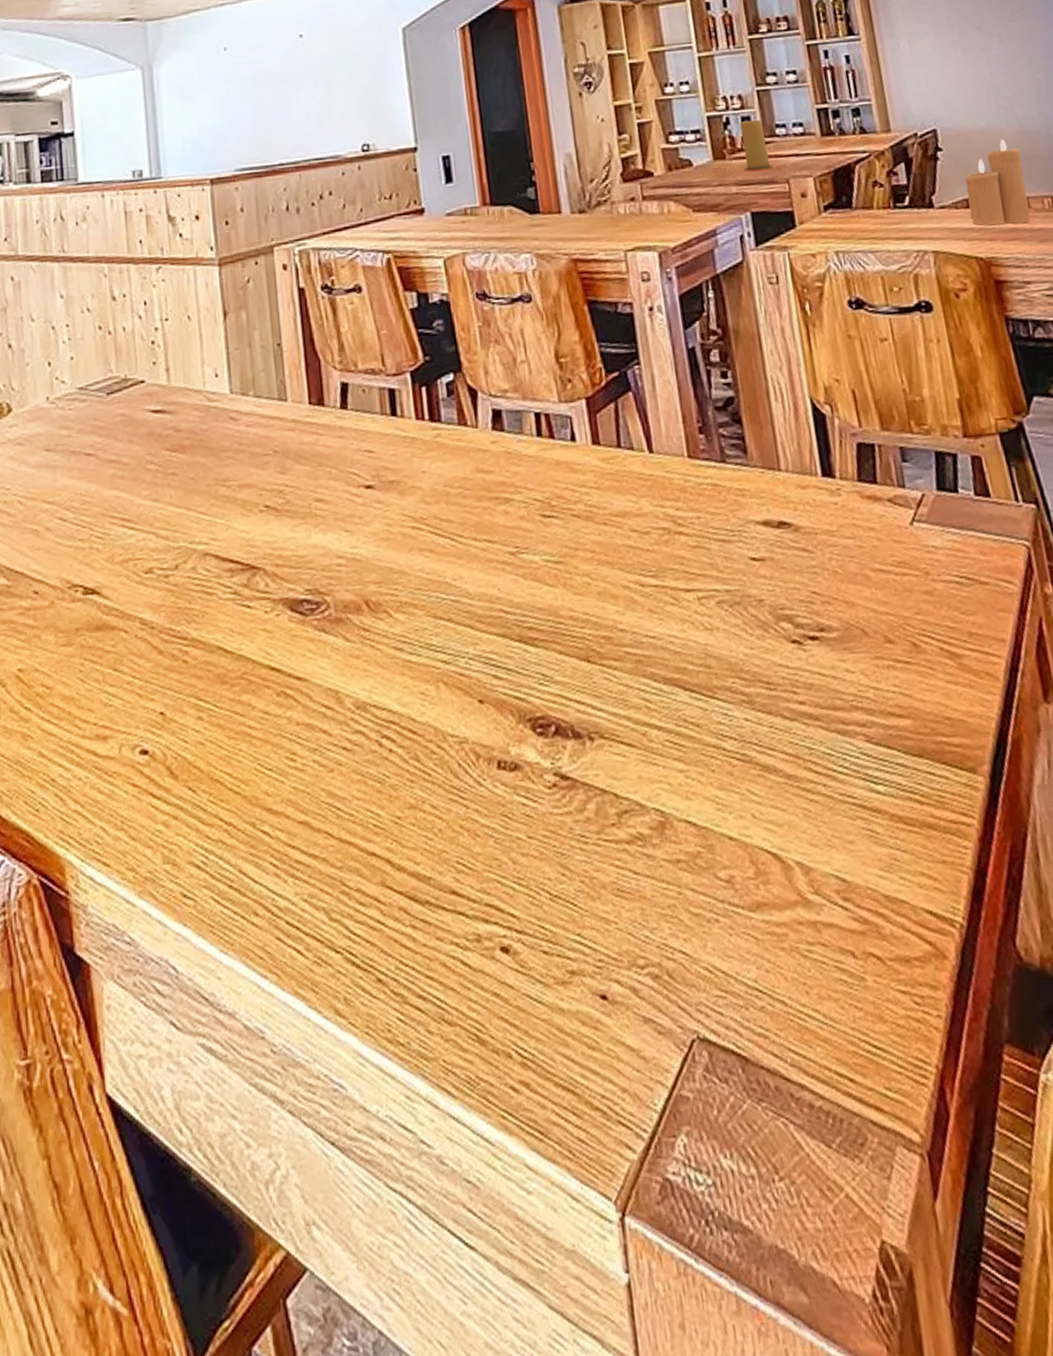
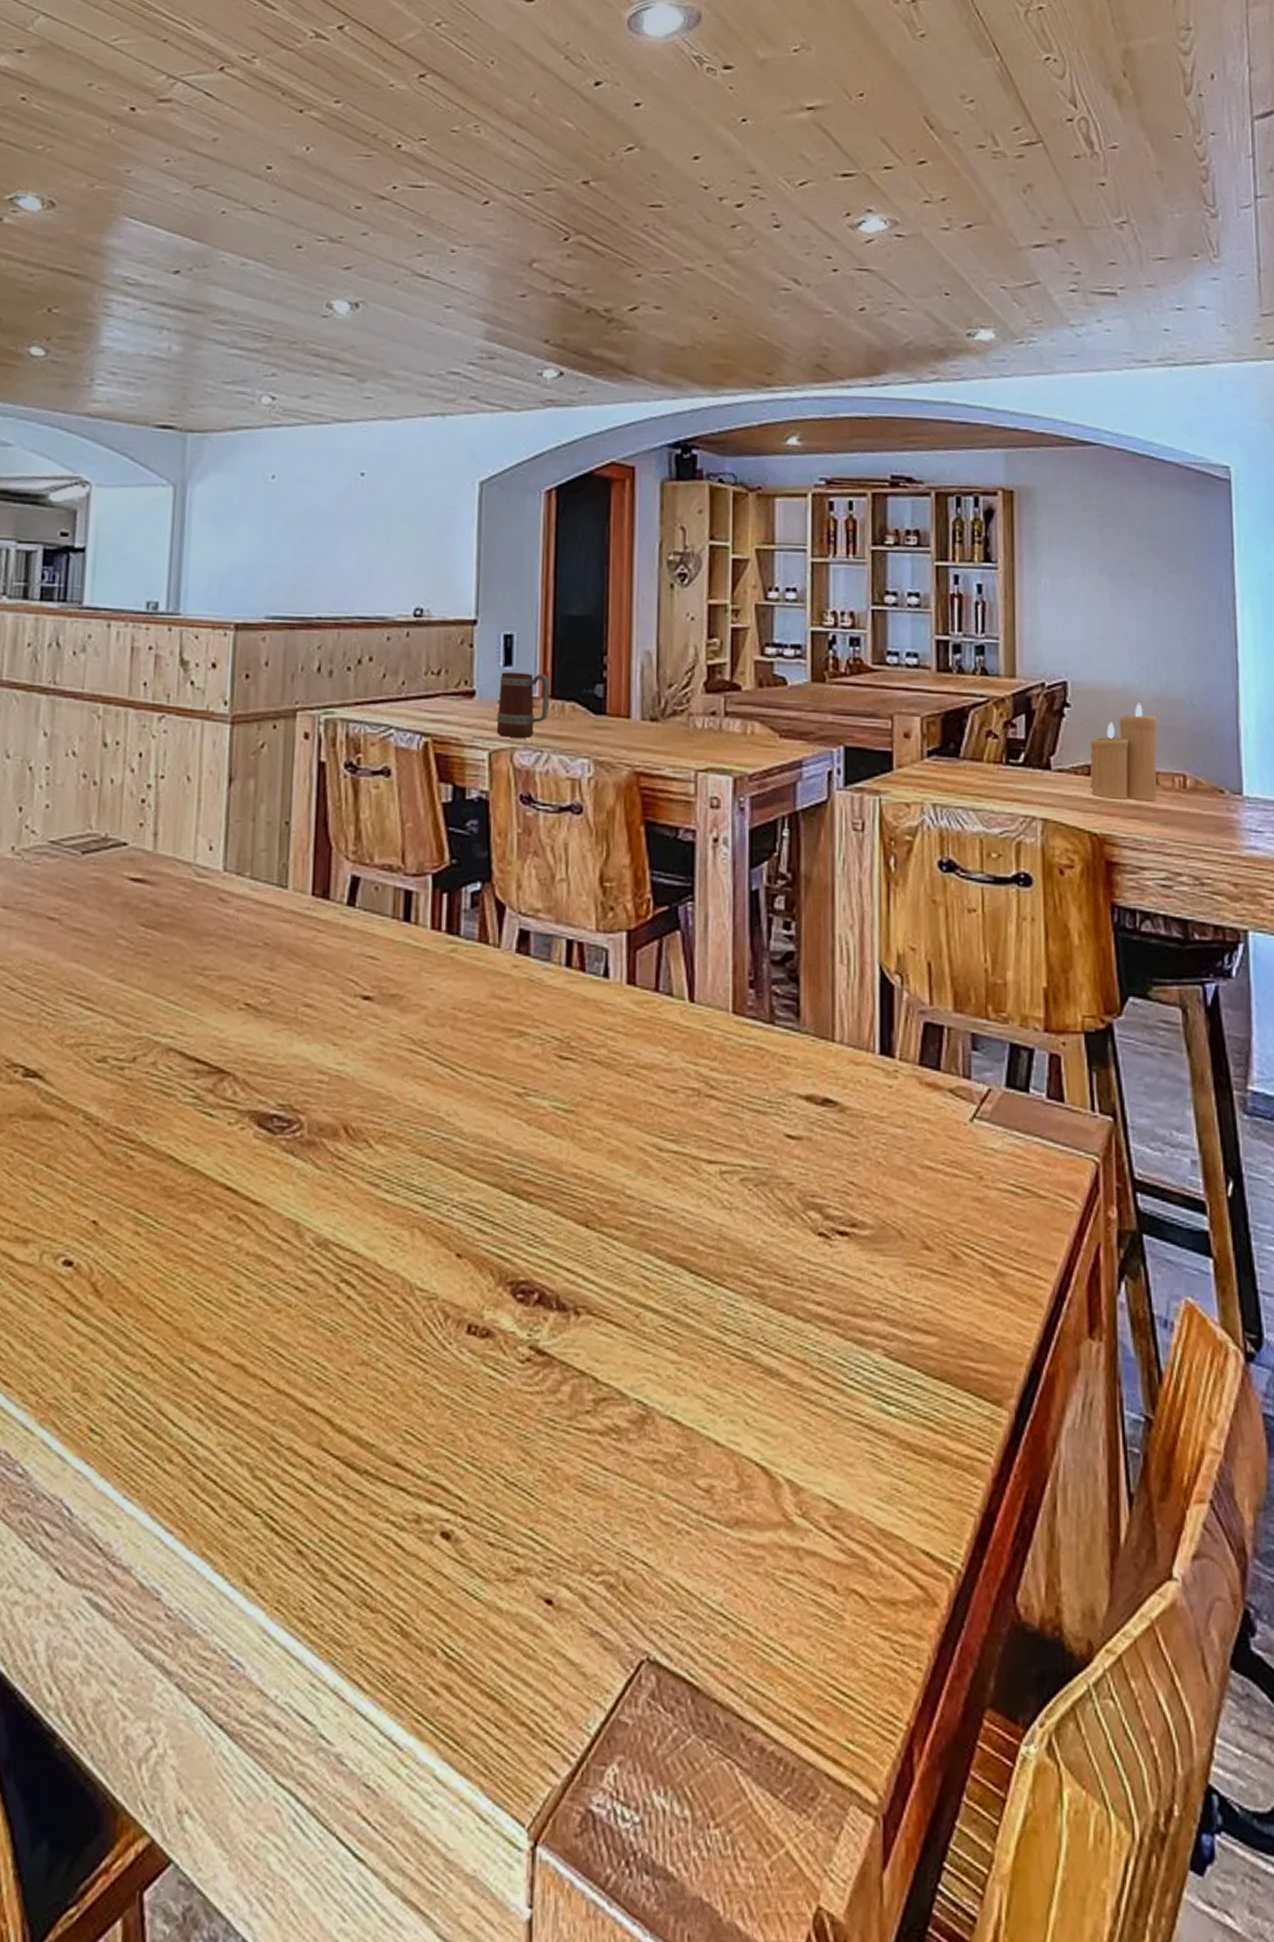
beer mug: none [444,185,490,245] -> present [496,672,551,738]
candle: present [739,120,775,172] -> none [844,642,879,702]

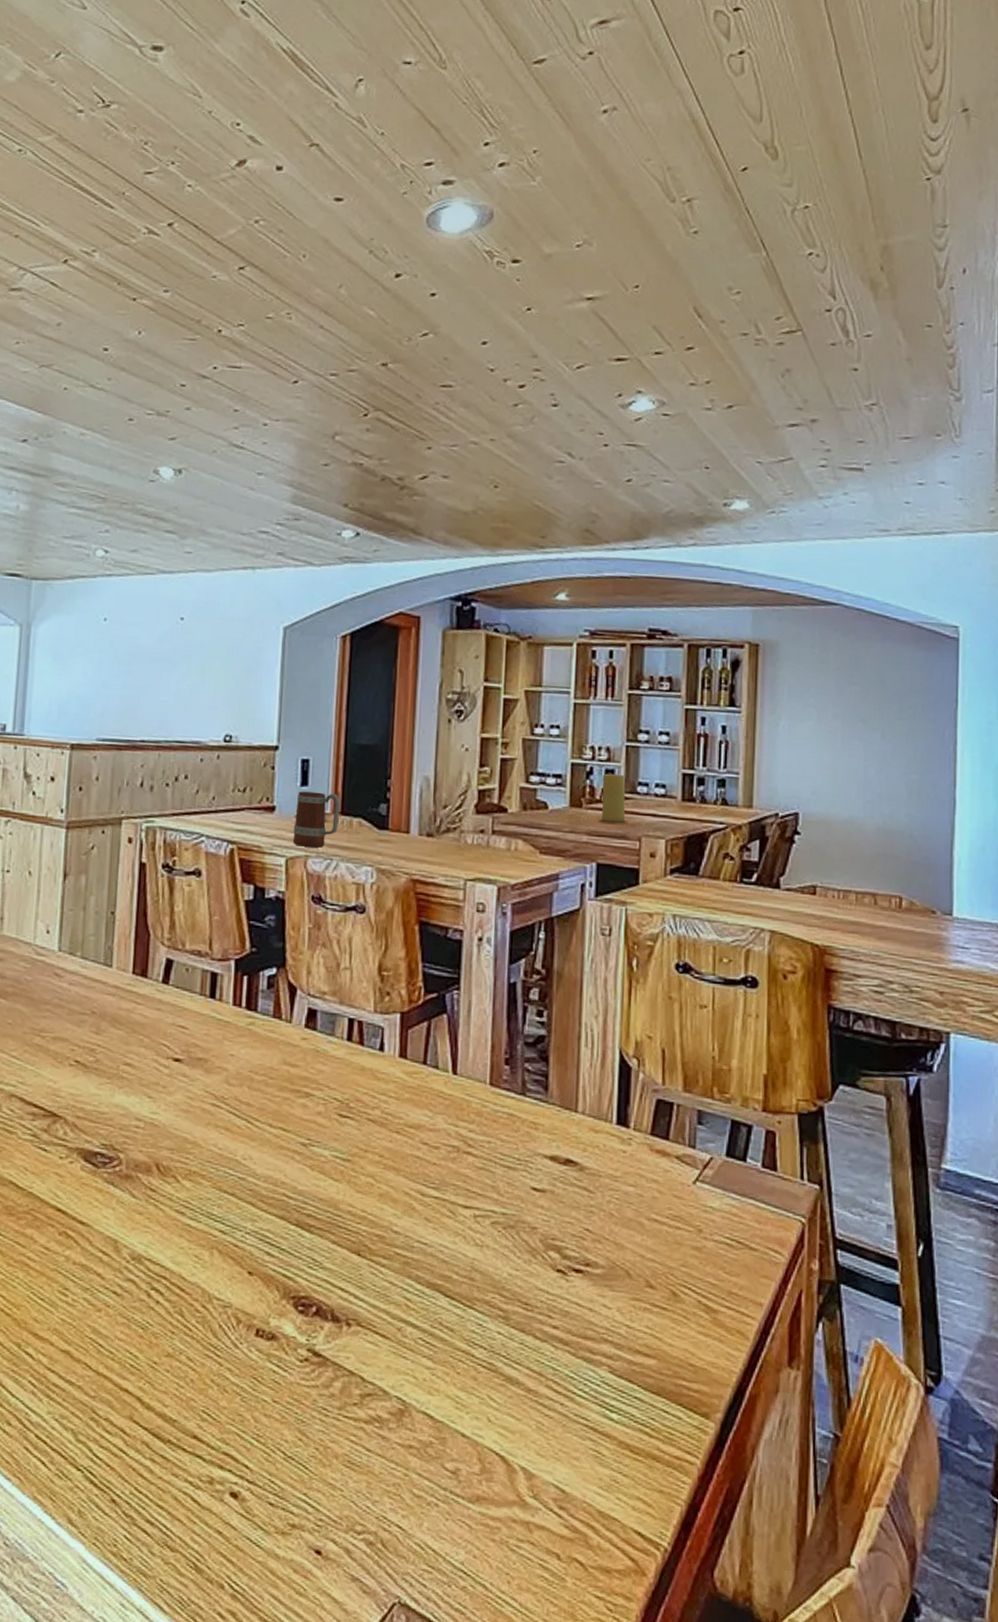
candle: none [844,642,879,702] -> present [598,773,629,825]
candle: present [1090,703,1157,802] -> none [814,833,879,919]

